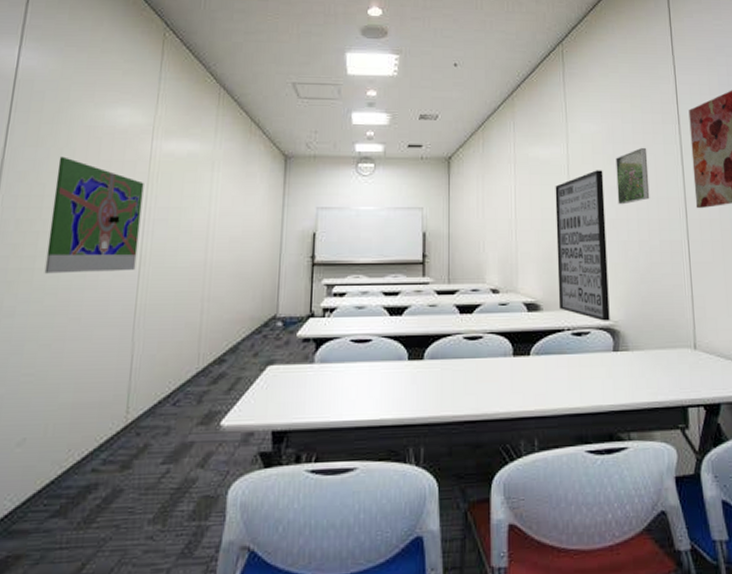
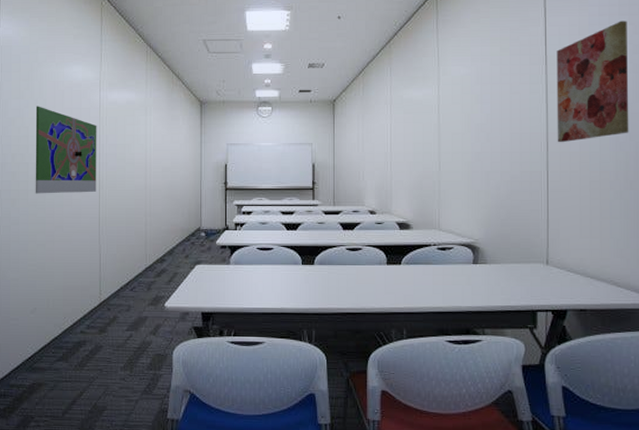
wall art: present [555,170,610,321] -> none [426,109,471,239]
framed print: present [615,147,650,205] -> none [483,87,514,140]

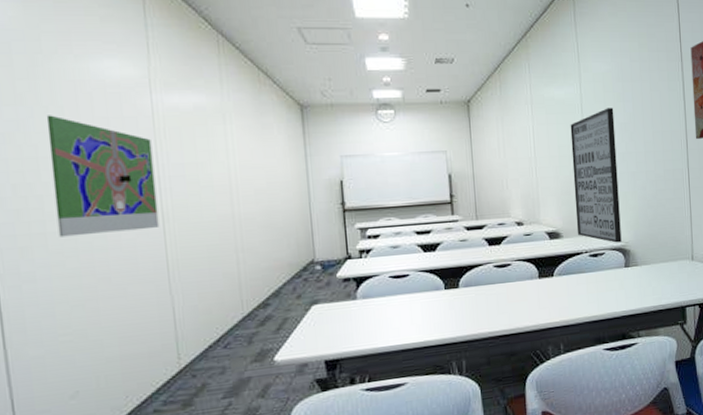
wall art: none [426,109,471,239] -> present [570,108,622,243]

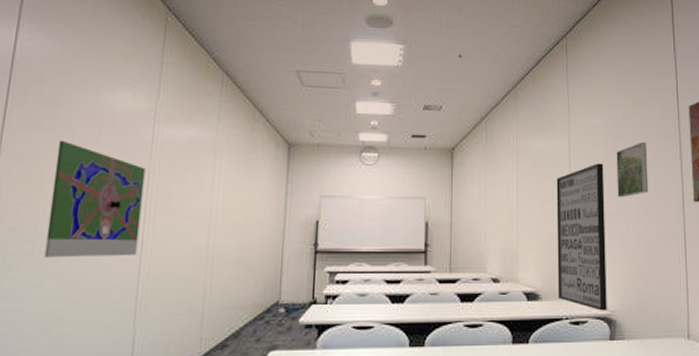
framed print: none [625,84,656,139] -> present [616,141,649,198]

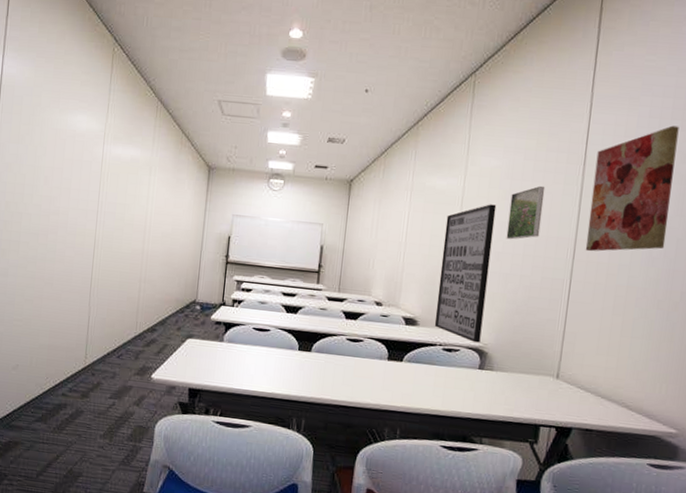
road map: present [44,140,146,258] -> none [27,153,97,251]

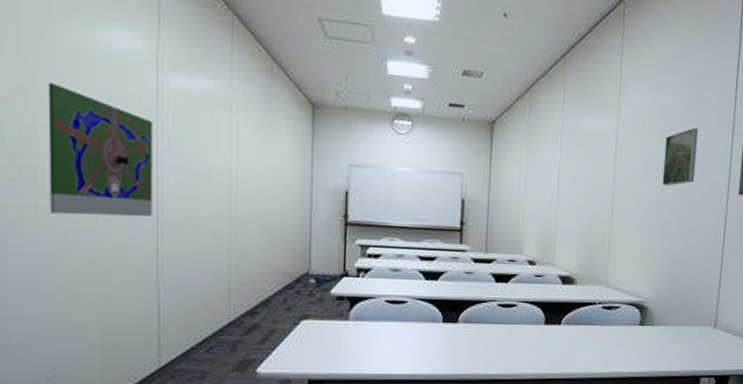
road map: none [27,153,97,251] -> present [47,82,153,217]
wall art: present [434,204,497,343] -> none [592,148,652,298]

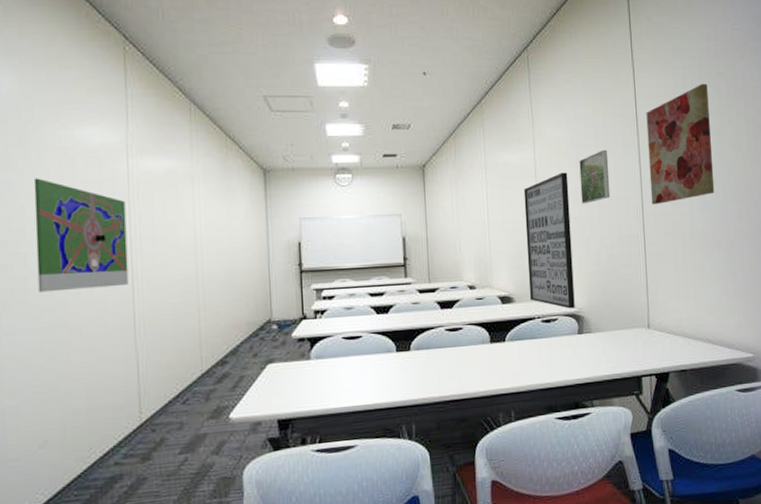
wall art: none [592,148,652,298] -> present [524,172,575,309]

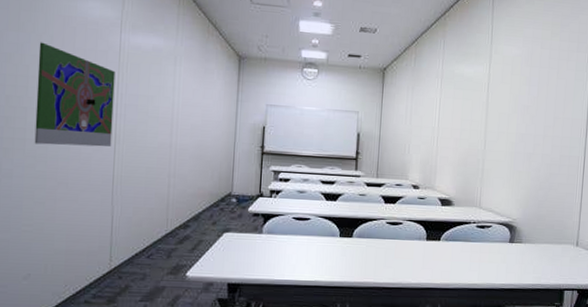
wall art: present [524,172,575,309] -> none [468,89,519,218]
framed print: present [579,149,610,204] -> none [528,72,560,122]

